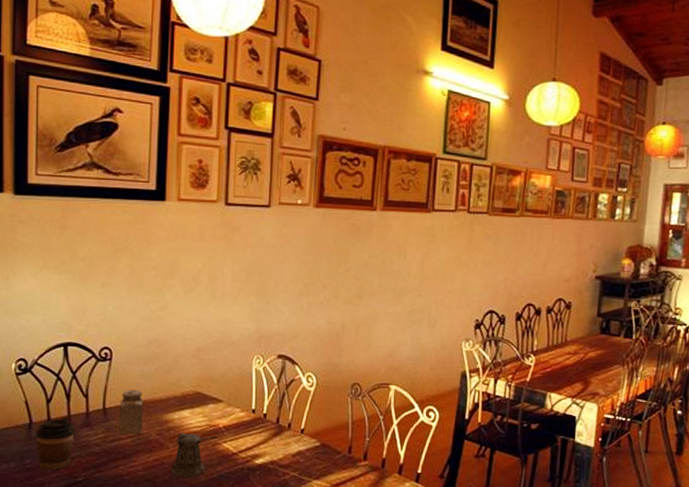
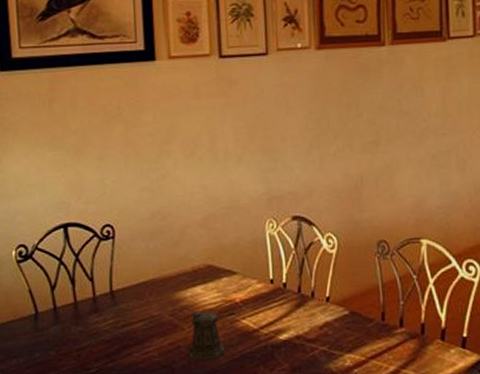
coffee cup: present [36,417,76,471] -> none [42,304,84,364]
salt shaker: present [119,389,144,434] -> none [127,267,155,318]

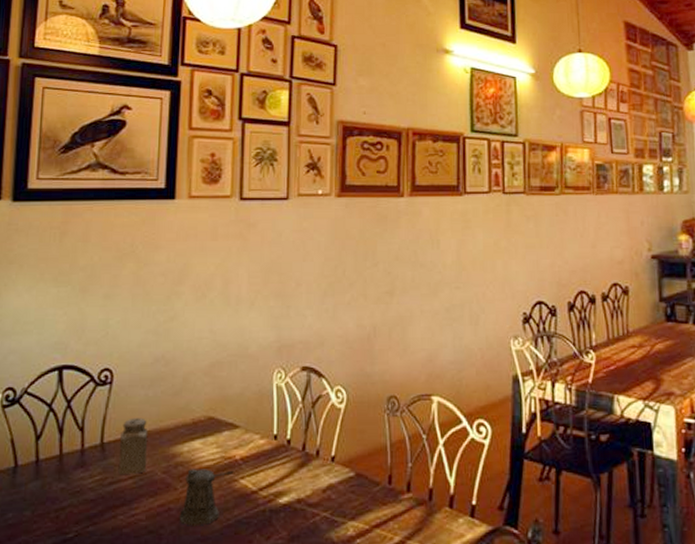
salt shaker: none [127,267,155,318] -> present [118,417,148,474]

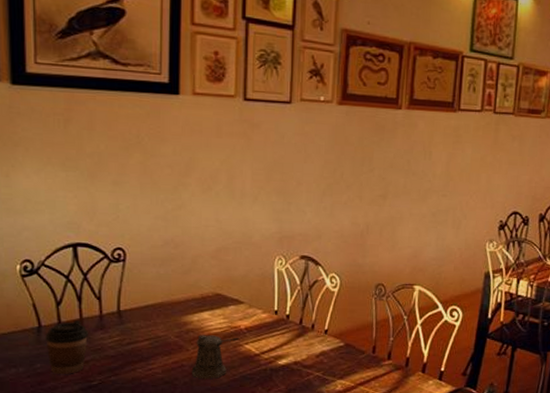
coffee cup: none [21,457,68,526] -> present [45,320,89,375]
salt shaker: present [118,417,148,474] -> none [135,291,161,337]

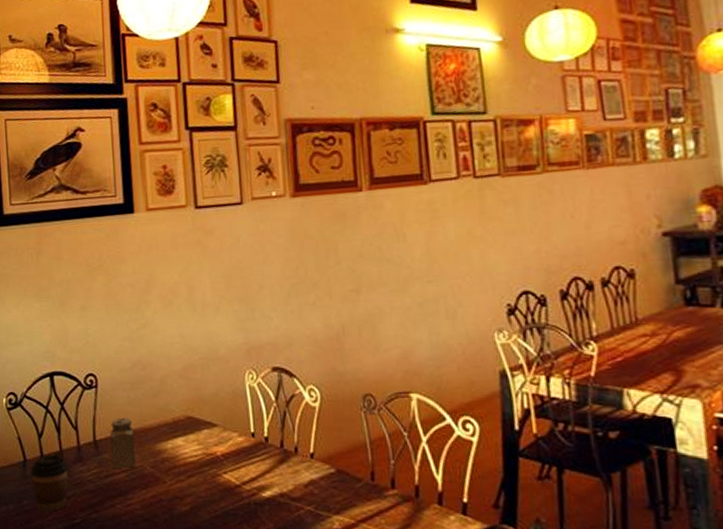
salt shaker: none [135,291,161,337] -> present [109,417,136,468]
pepper shaker: present [191,335,239,379] -> none [170,464,217,516]

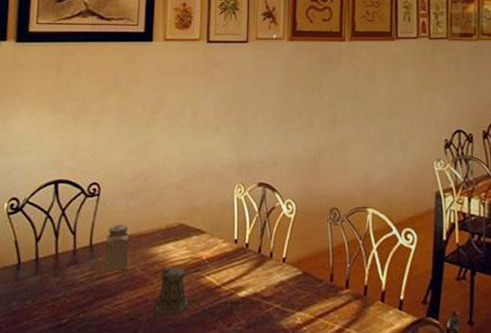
coffee cup: present [30,453,69,512] -> none [23,256,63,313]
pepper shaker: none [170,464,217,516] -> present [155,267,201,315]

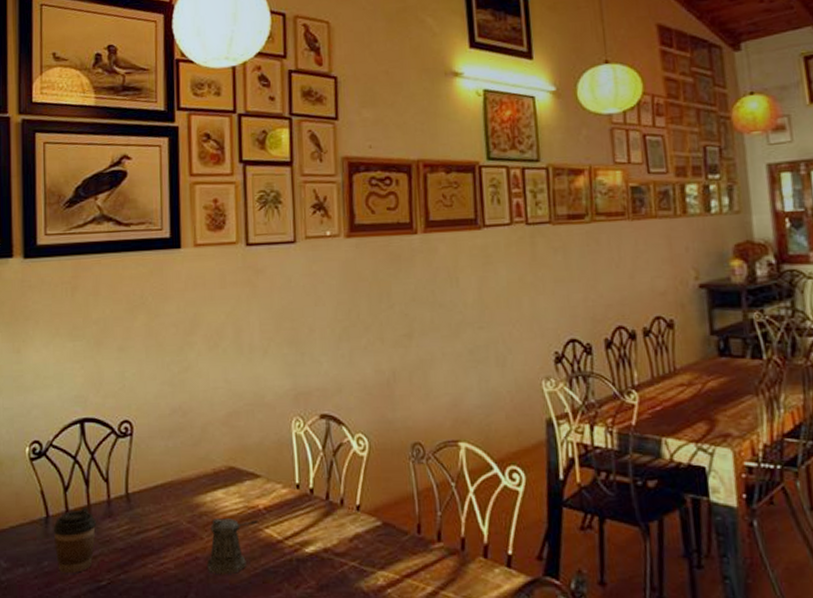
coffee cup: none [23,256,63,313] -> present [53,508,97,574]
salt shaker: present [104,224,130,271] -> none [143,468,172,524]

